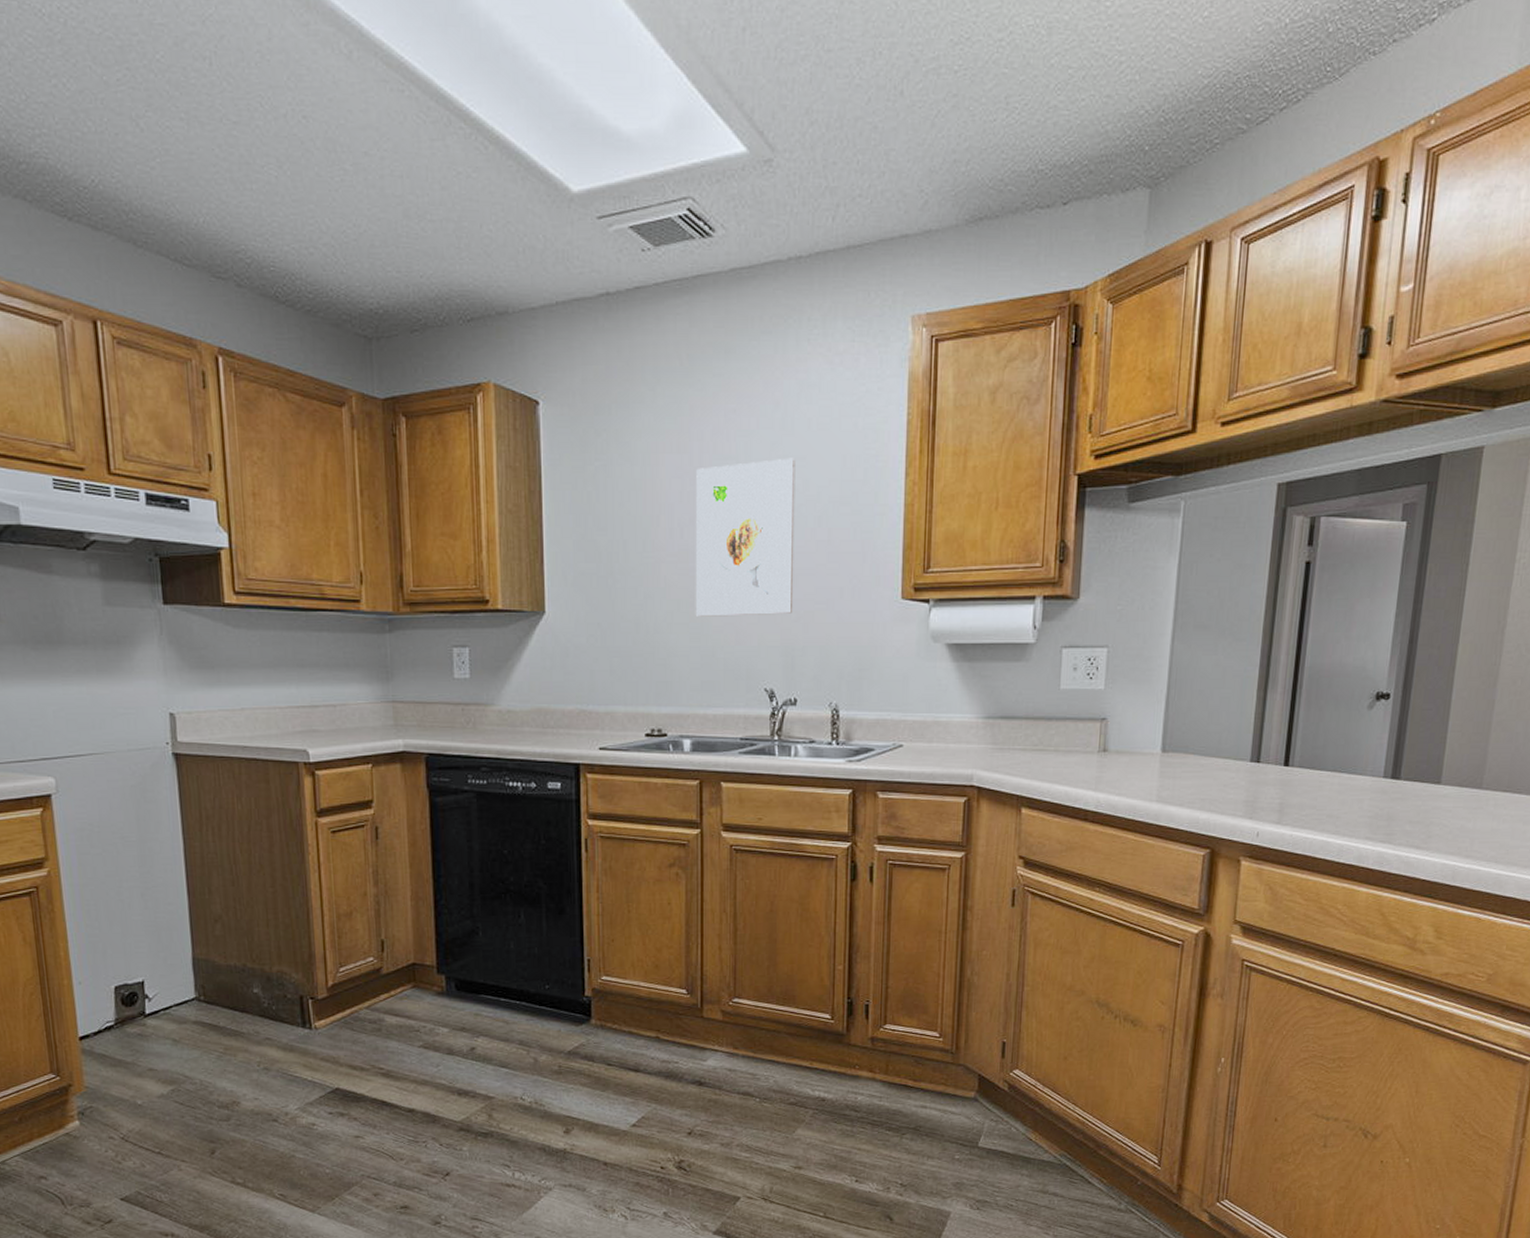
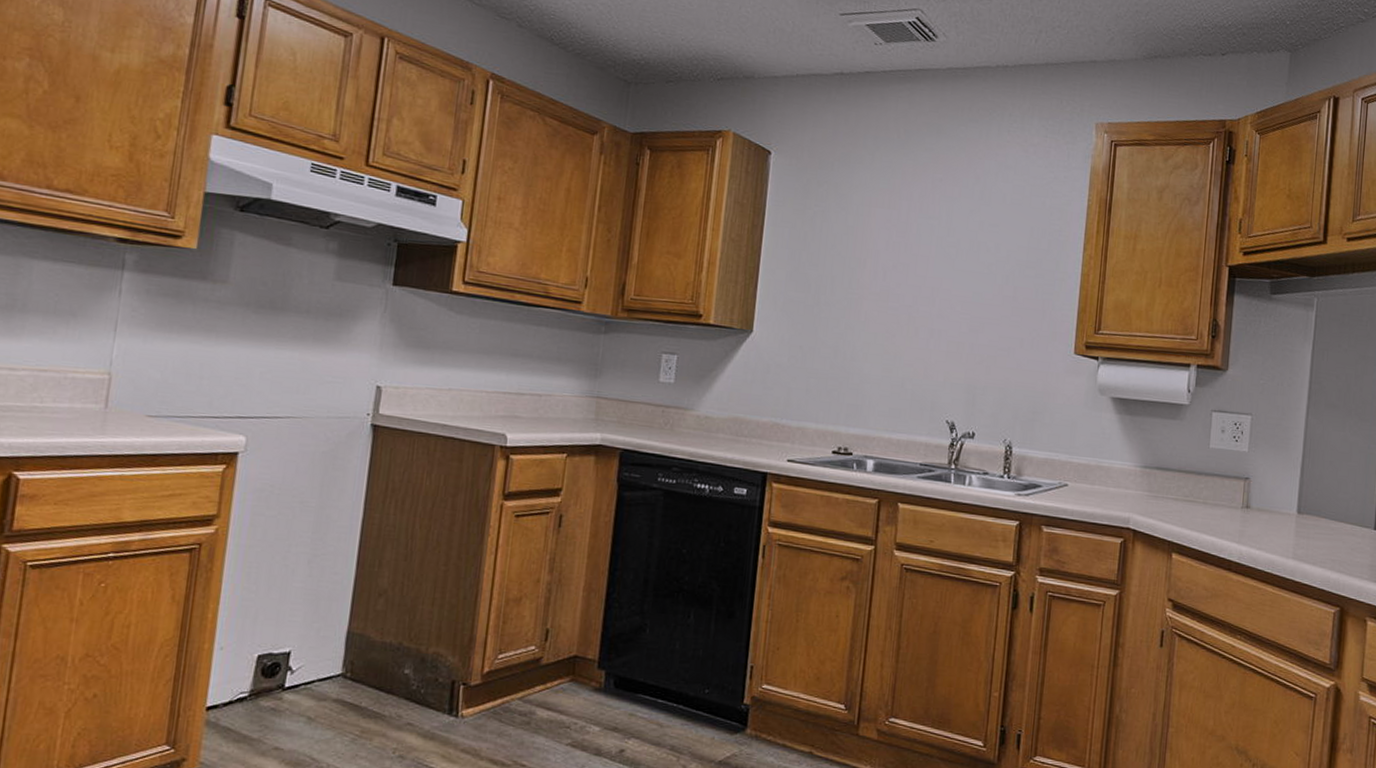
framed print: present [695,458,796,617] -> none [889,223,990,356]

